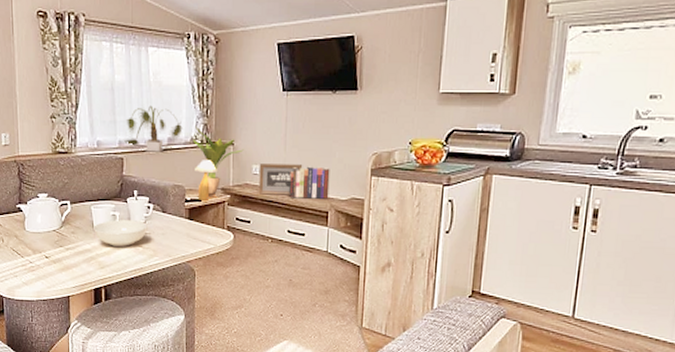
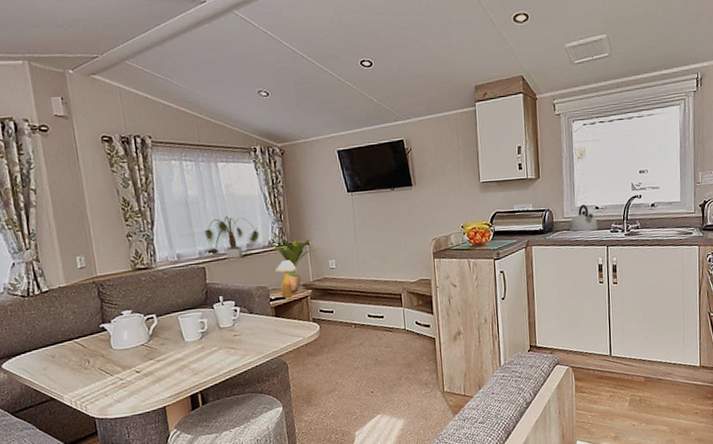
bowl: present [94,220,148,247] -> none [183,324,237,352]
picture frame: present [258,164,303,195] -> none [334,255,374,286]
books: present [289,166,330,199] -> none [363,255,400,286]
kettle: none [542,131,583,165] -> present [568,204,599,232]

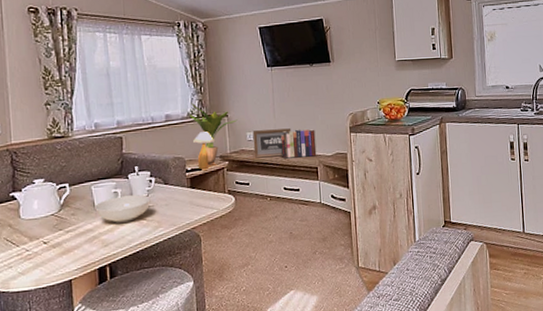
bowl: none [183,324,237,352] -> present [95,194,151,223]
plant: present [203,216,260,260] -> none [121,87,179,130]
picture frame: none [334,255,374,286] -> present [252,128,292,158]
books: none [363,255,400,286] -> present [280,128,317,159]
kettle: present [568,204,599,232] -> none [480,84,510,110]

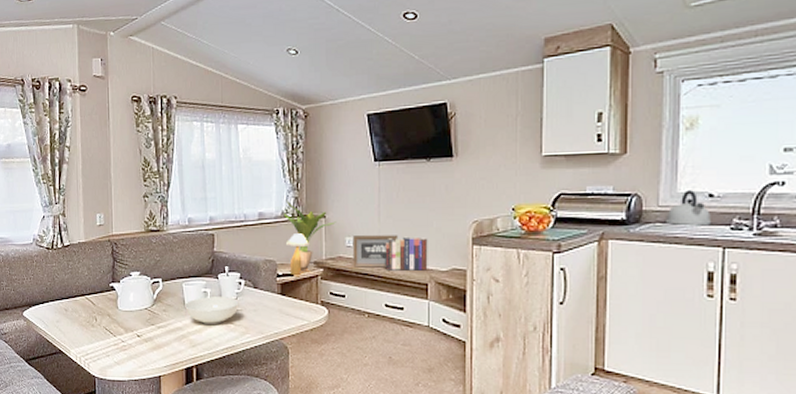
kettle: none [480,84,510,110] -> present [664,190,712,226]

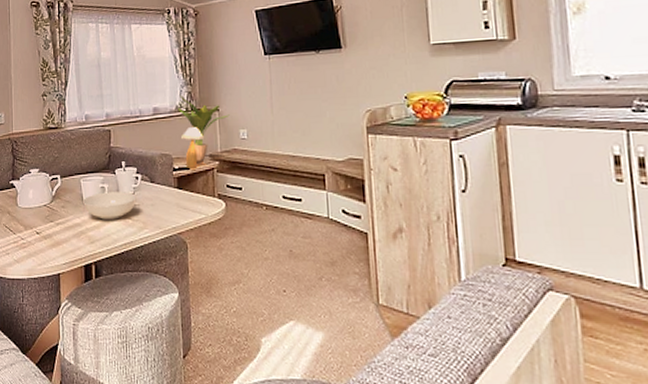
picture frame: present [352,235,399,268] -> none [246,126,293,160]
books: present [385,236,428,270] -> none [279,127,324,162]
kettle: present [664,190,712,226] -> none [562,73,612,110]

